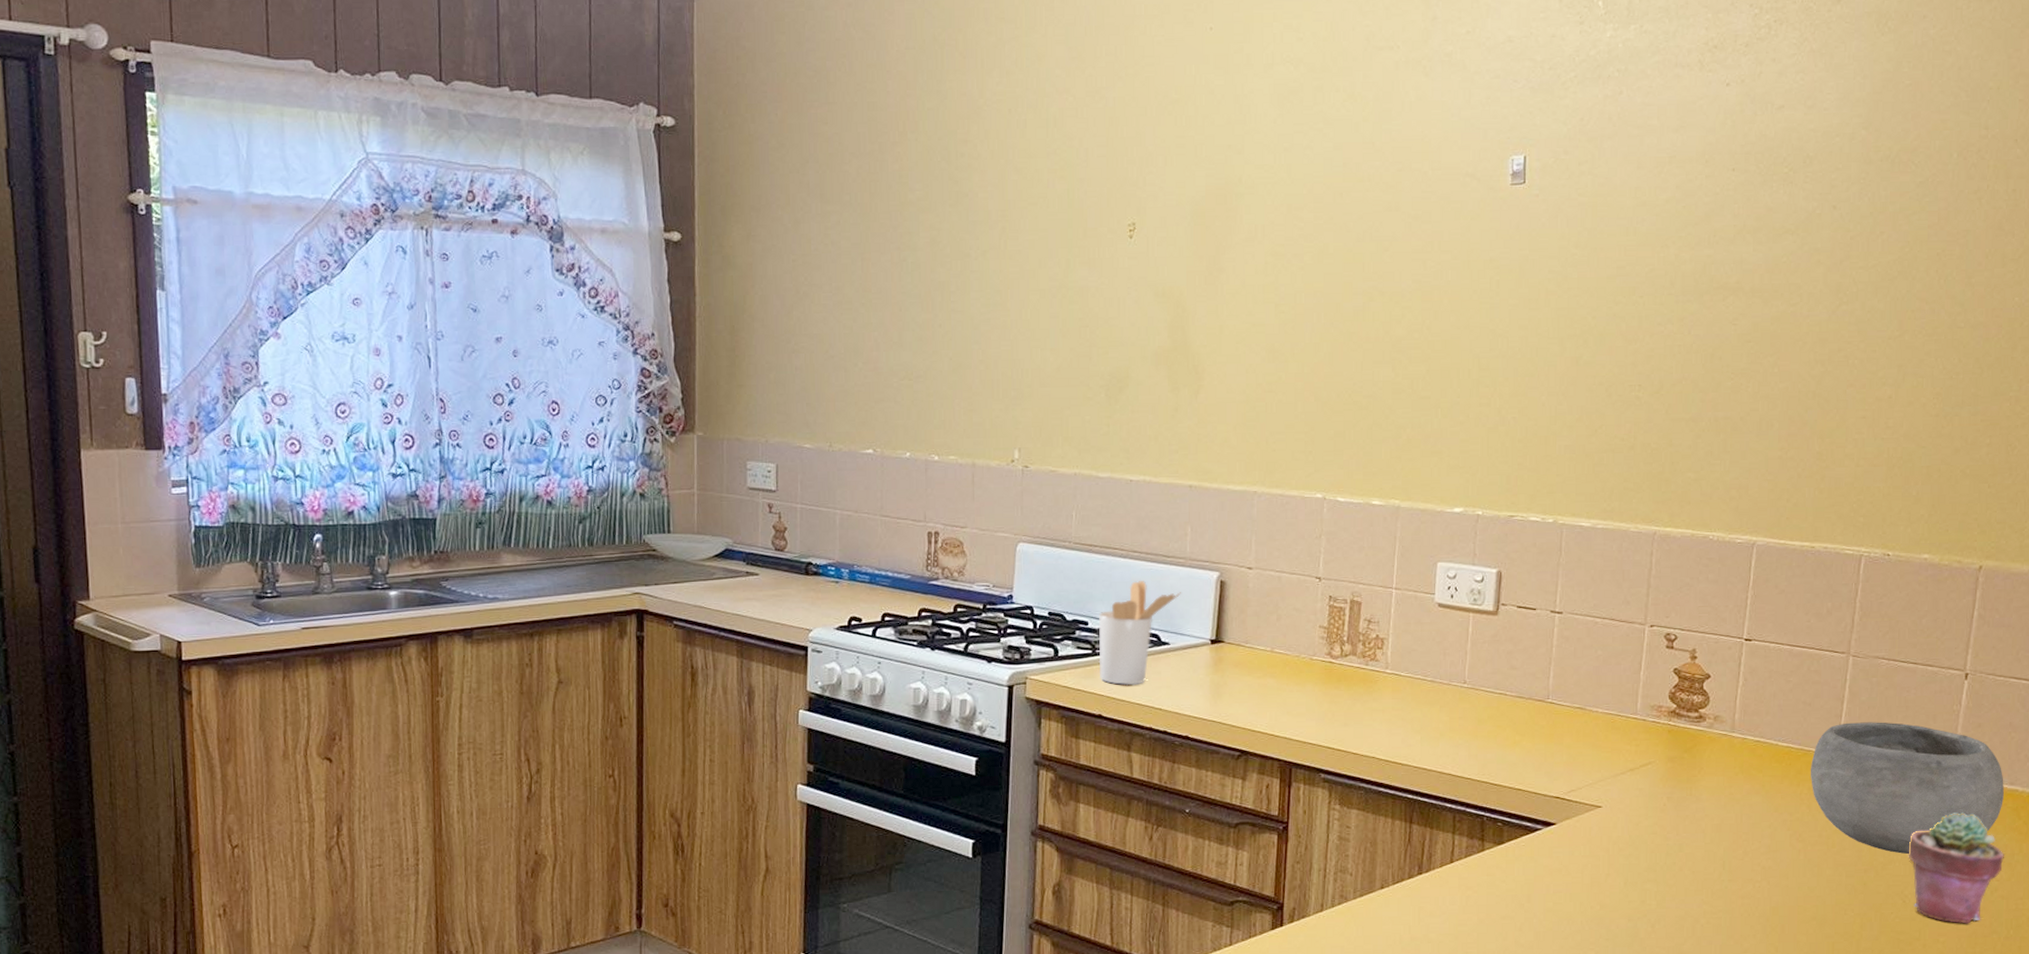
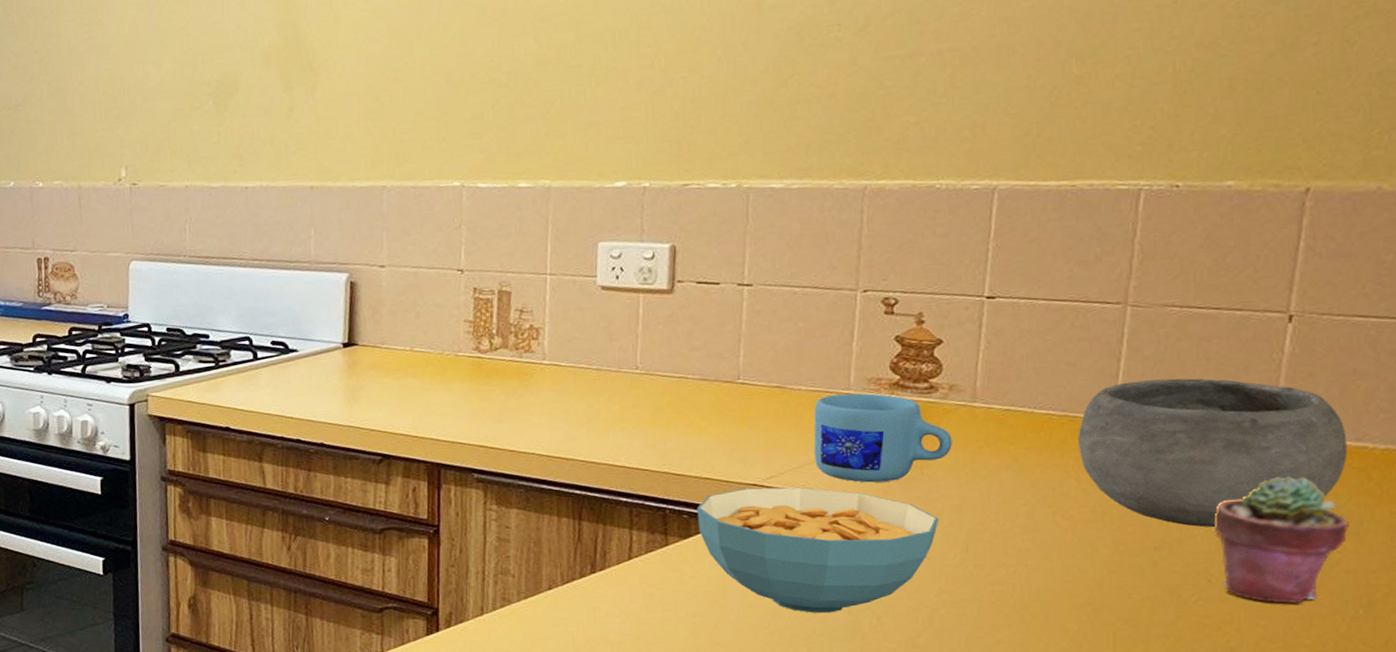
utensil holder: present [1098,581,1182,686] -> none [220,289,309,396]
cereal bowl: none [1509,800,1703,920] -> present [697,487,940,614]
mug: none [1606,718,1715,801] -> present [813,393,952,483]

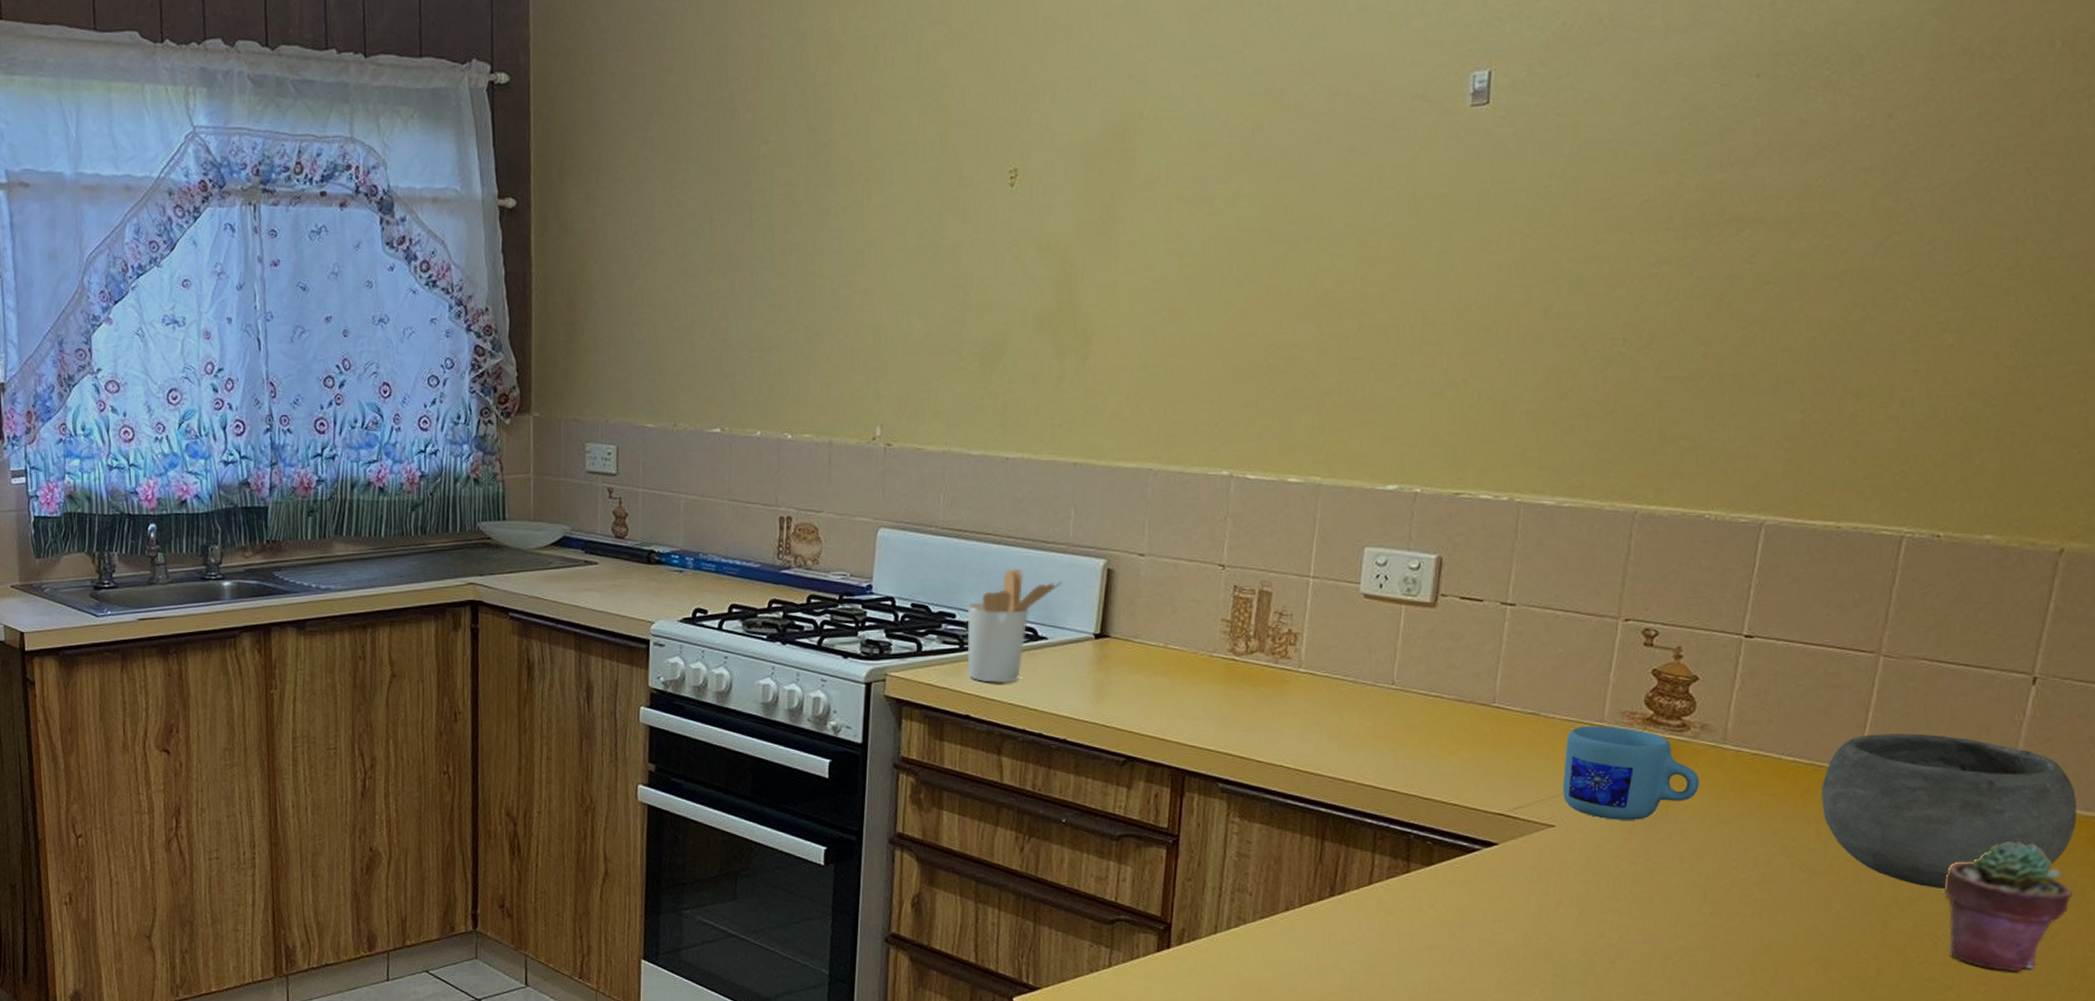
utensil holder: none [220,289,309,396] -> present [967,569,1063,684]
cereal bowl: present [697,487,940,614] -> none [1441,818,1681,953]

